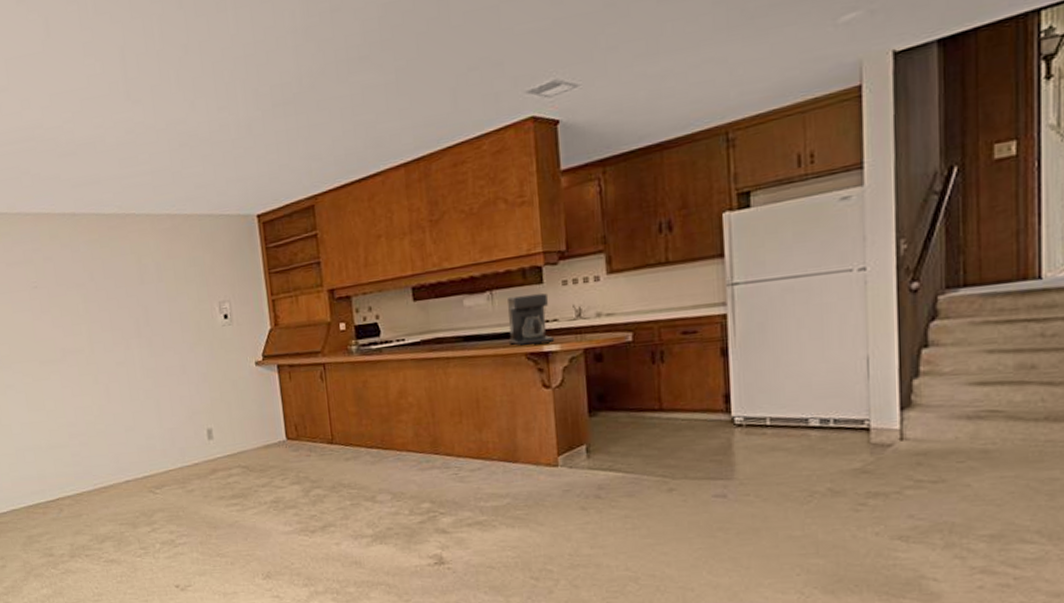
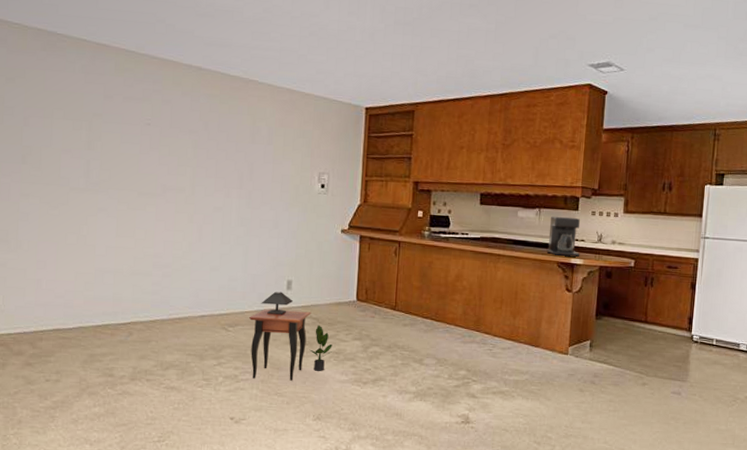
side table: none [174,443,241,542] -> present [249,291,312,381]
potted plant: none [244,473,270,525] -> present [309,325,333,371]

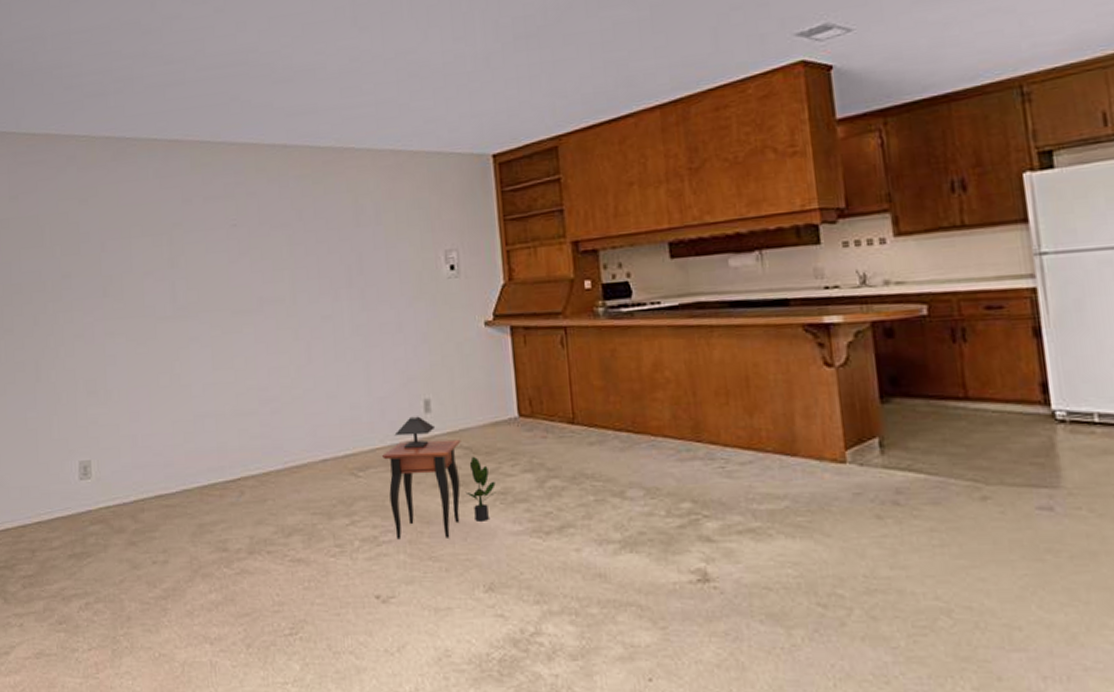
coffee maker: present [546,216,581,258] -> none [780,254,837,316]

